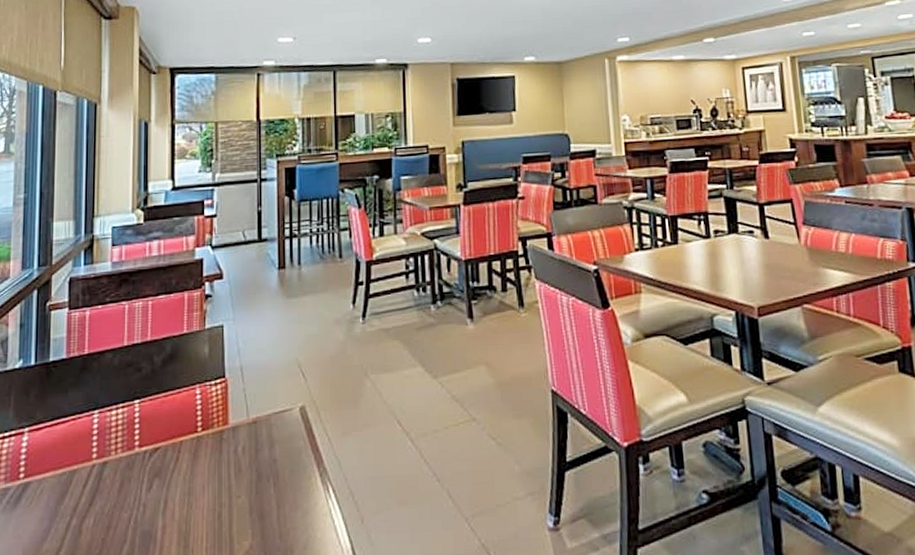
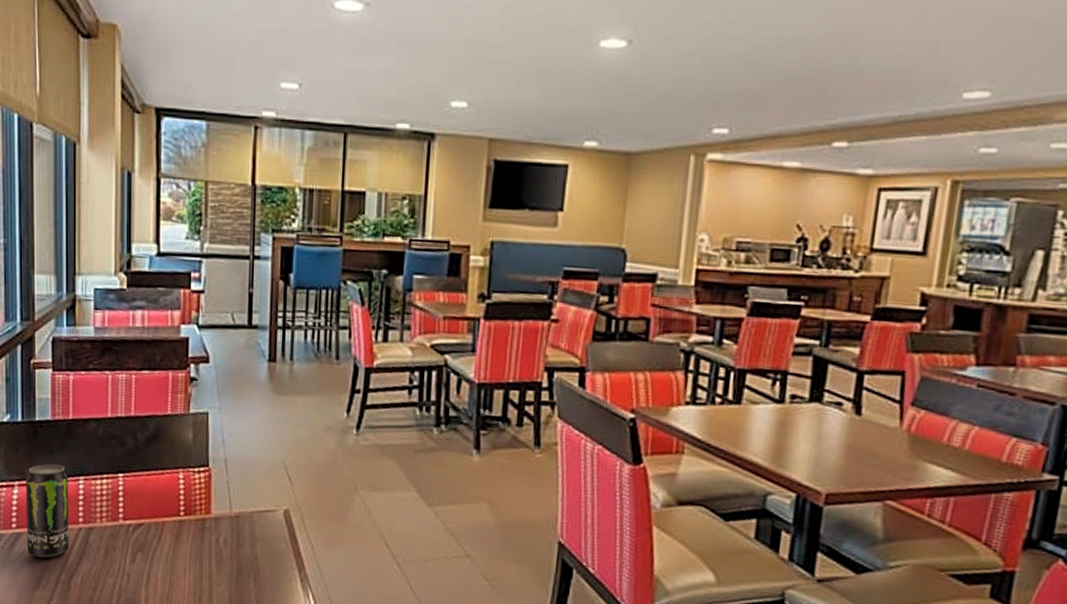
beverage can: none [35,402,82,505] -> present [25,464,70,558]

